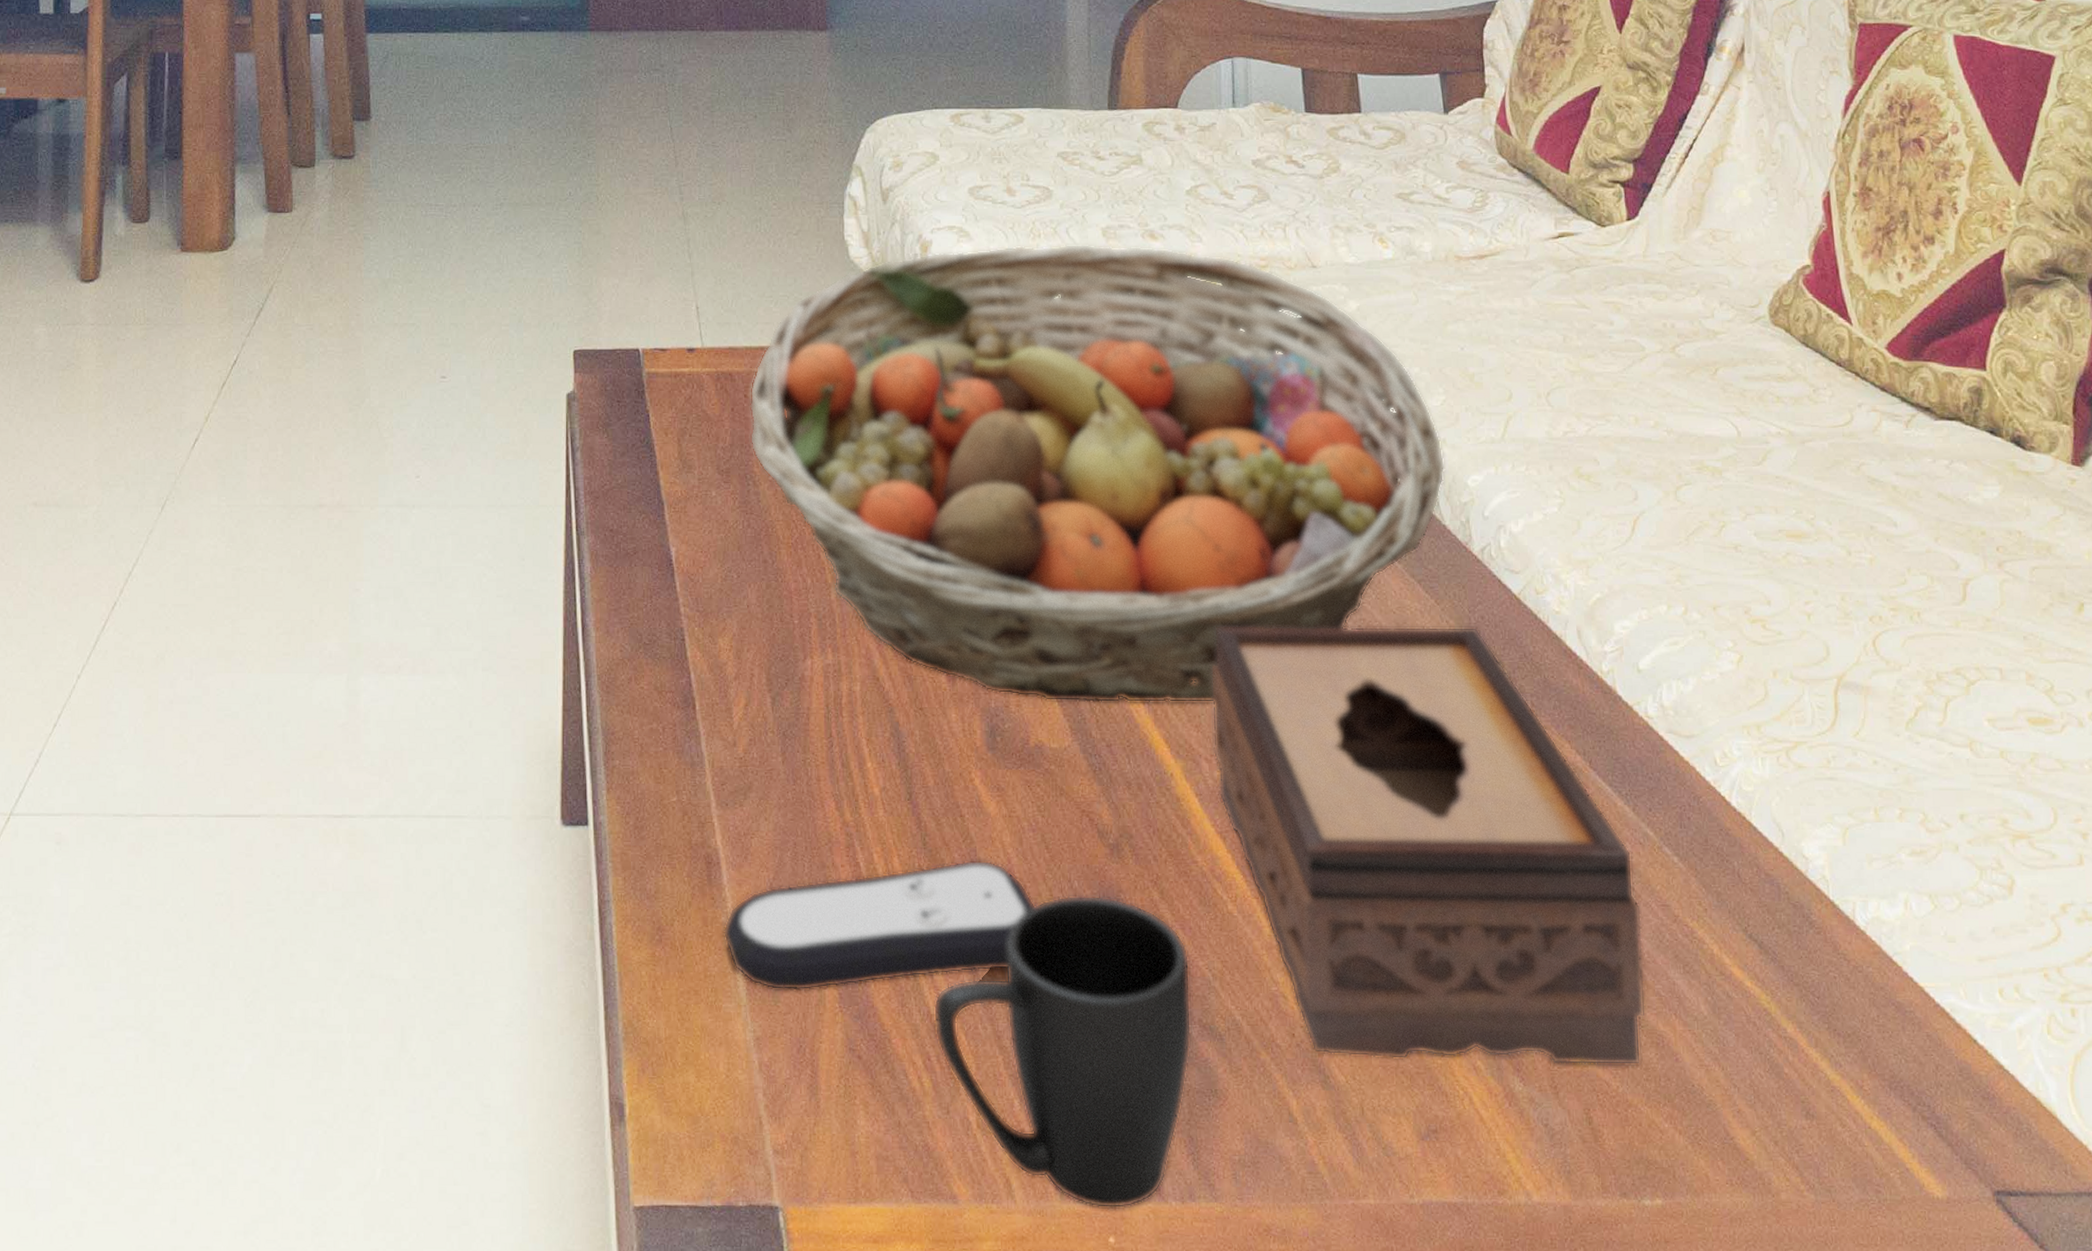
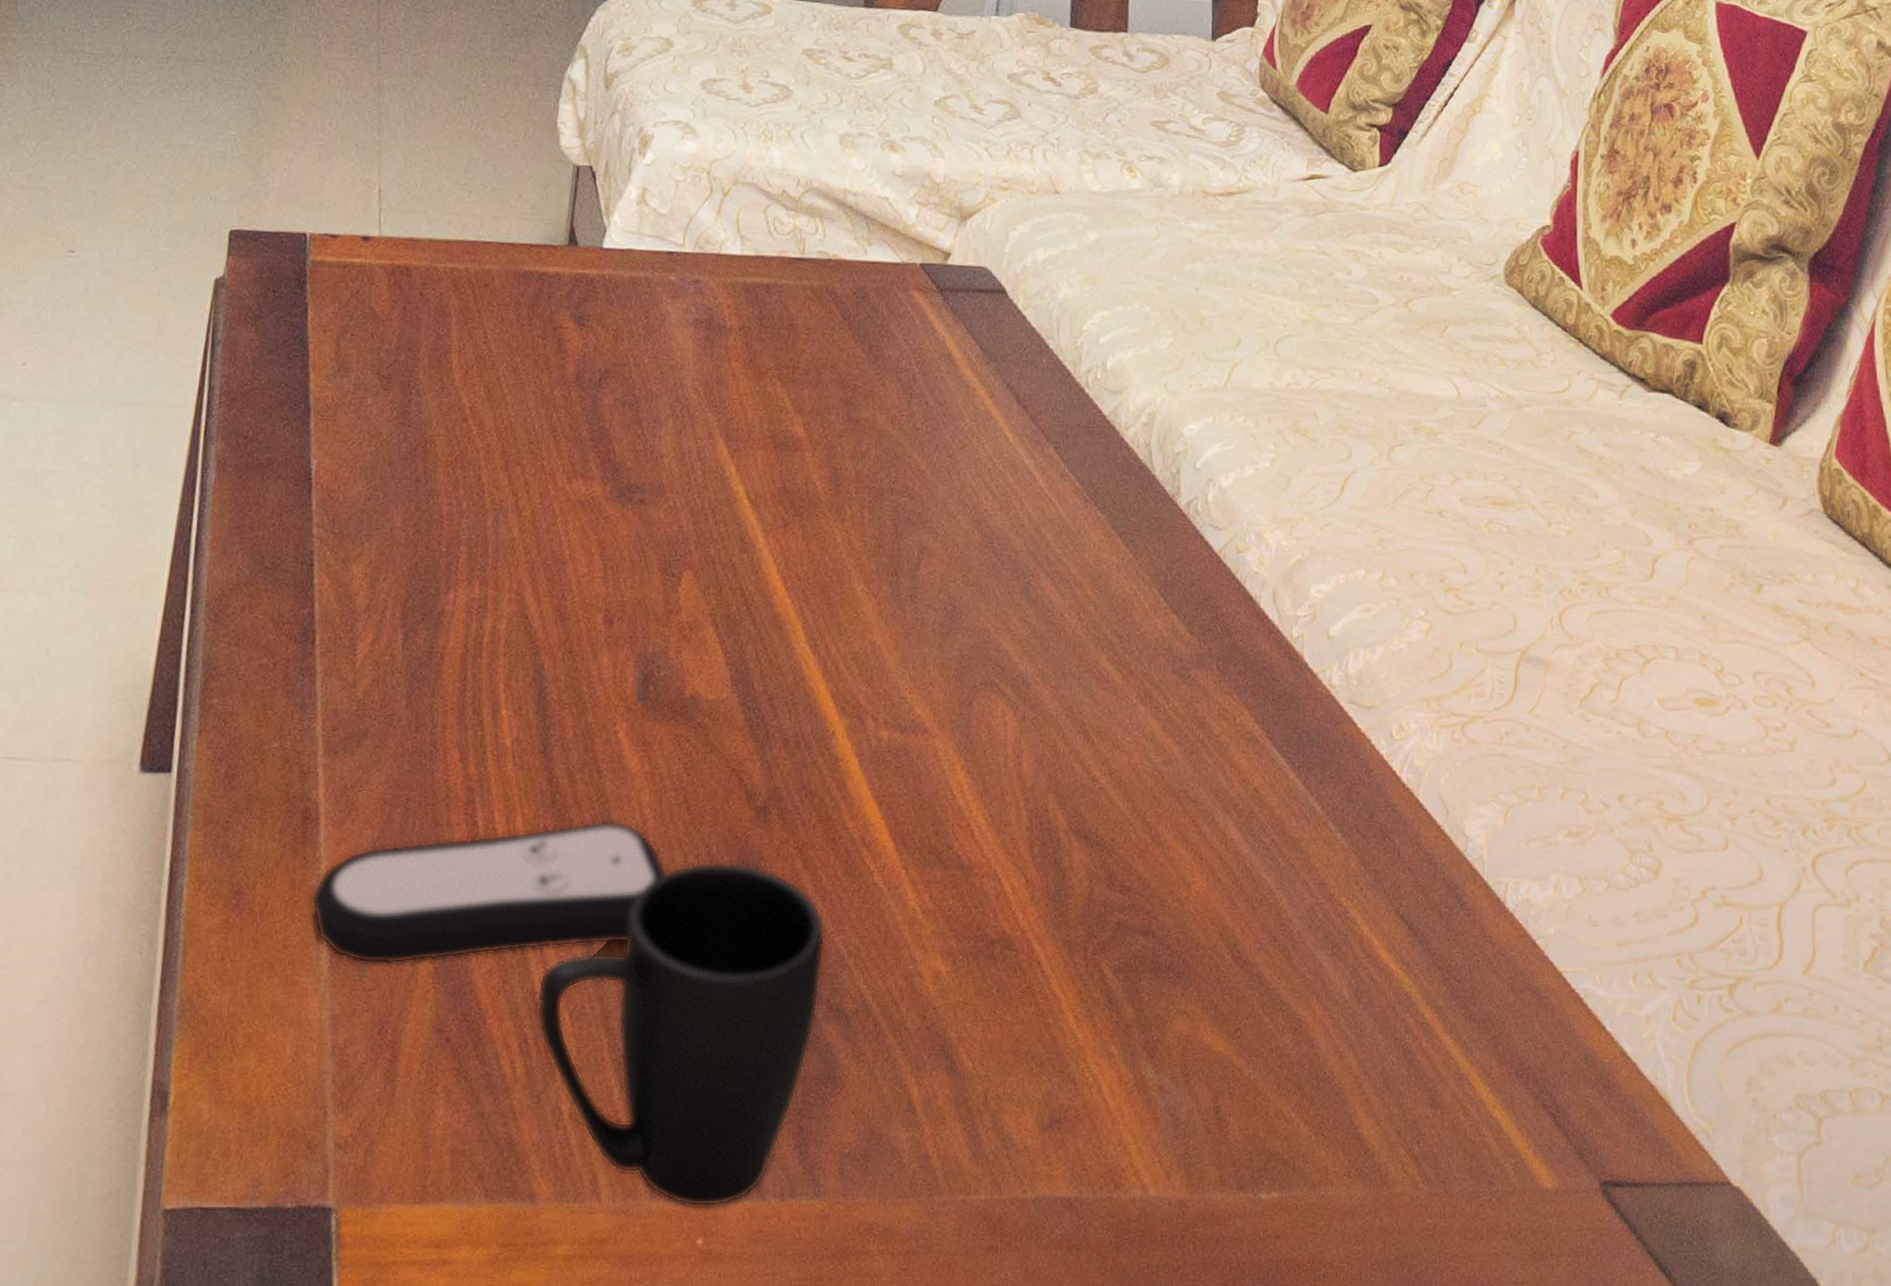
fruit basket: present [749,244,1445,703] -> none [418,147,1164,657]
tissue box: present [1210,625,1645,1066] -> none [880,574,1298,1052]

